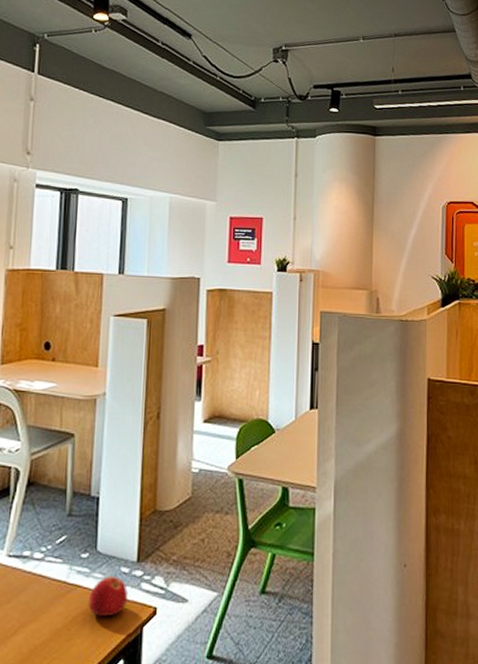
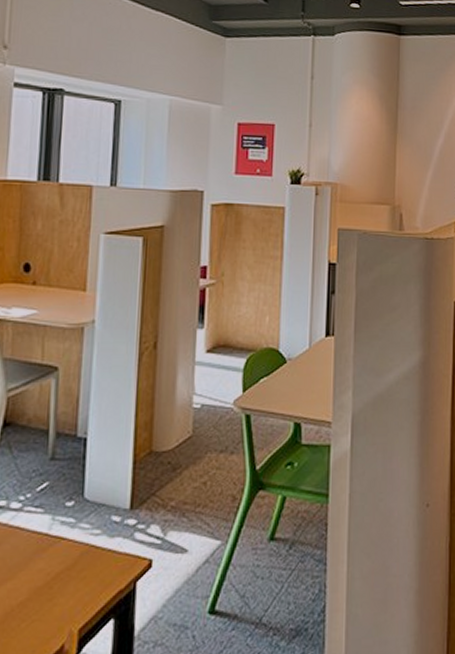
apple: present [88,576,129,616] -> none [73,525,120,571]

